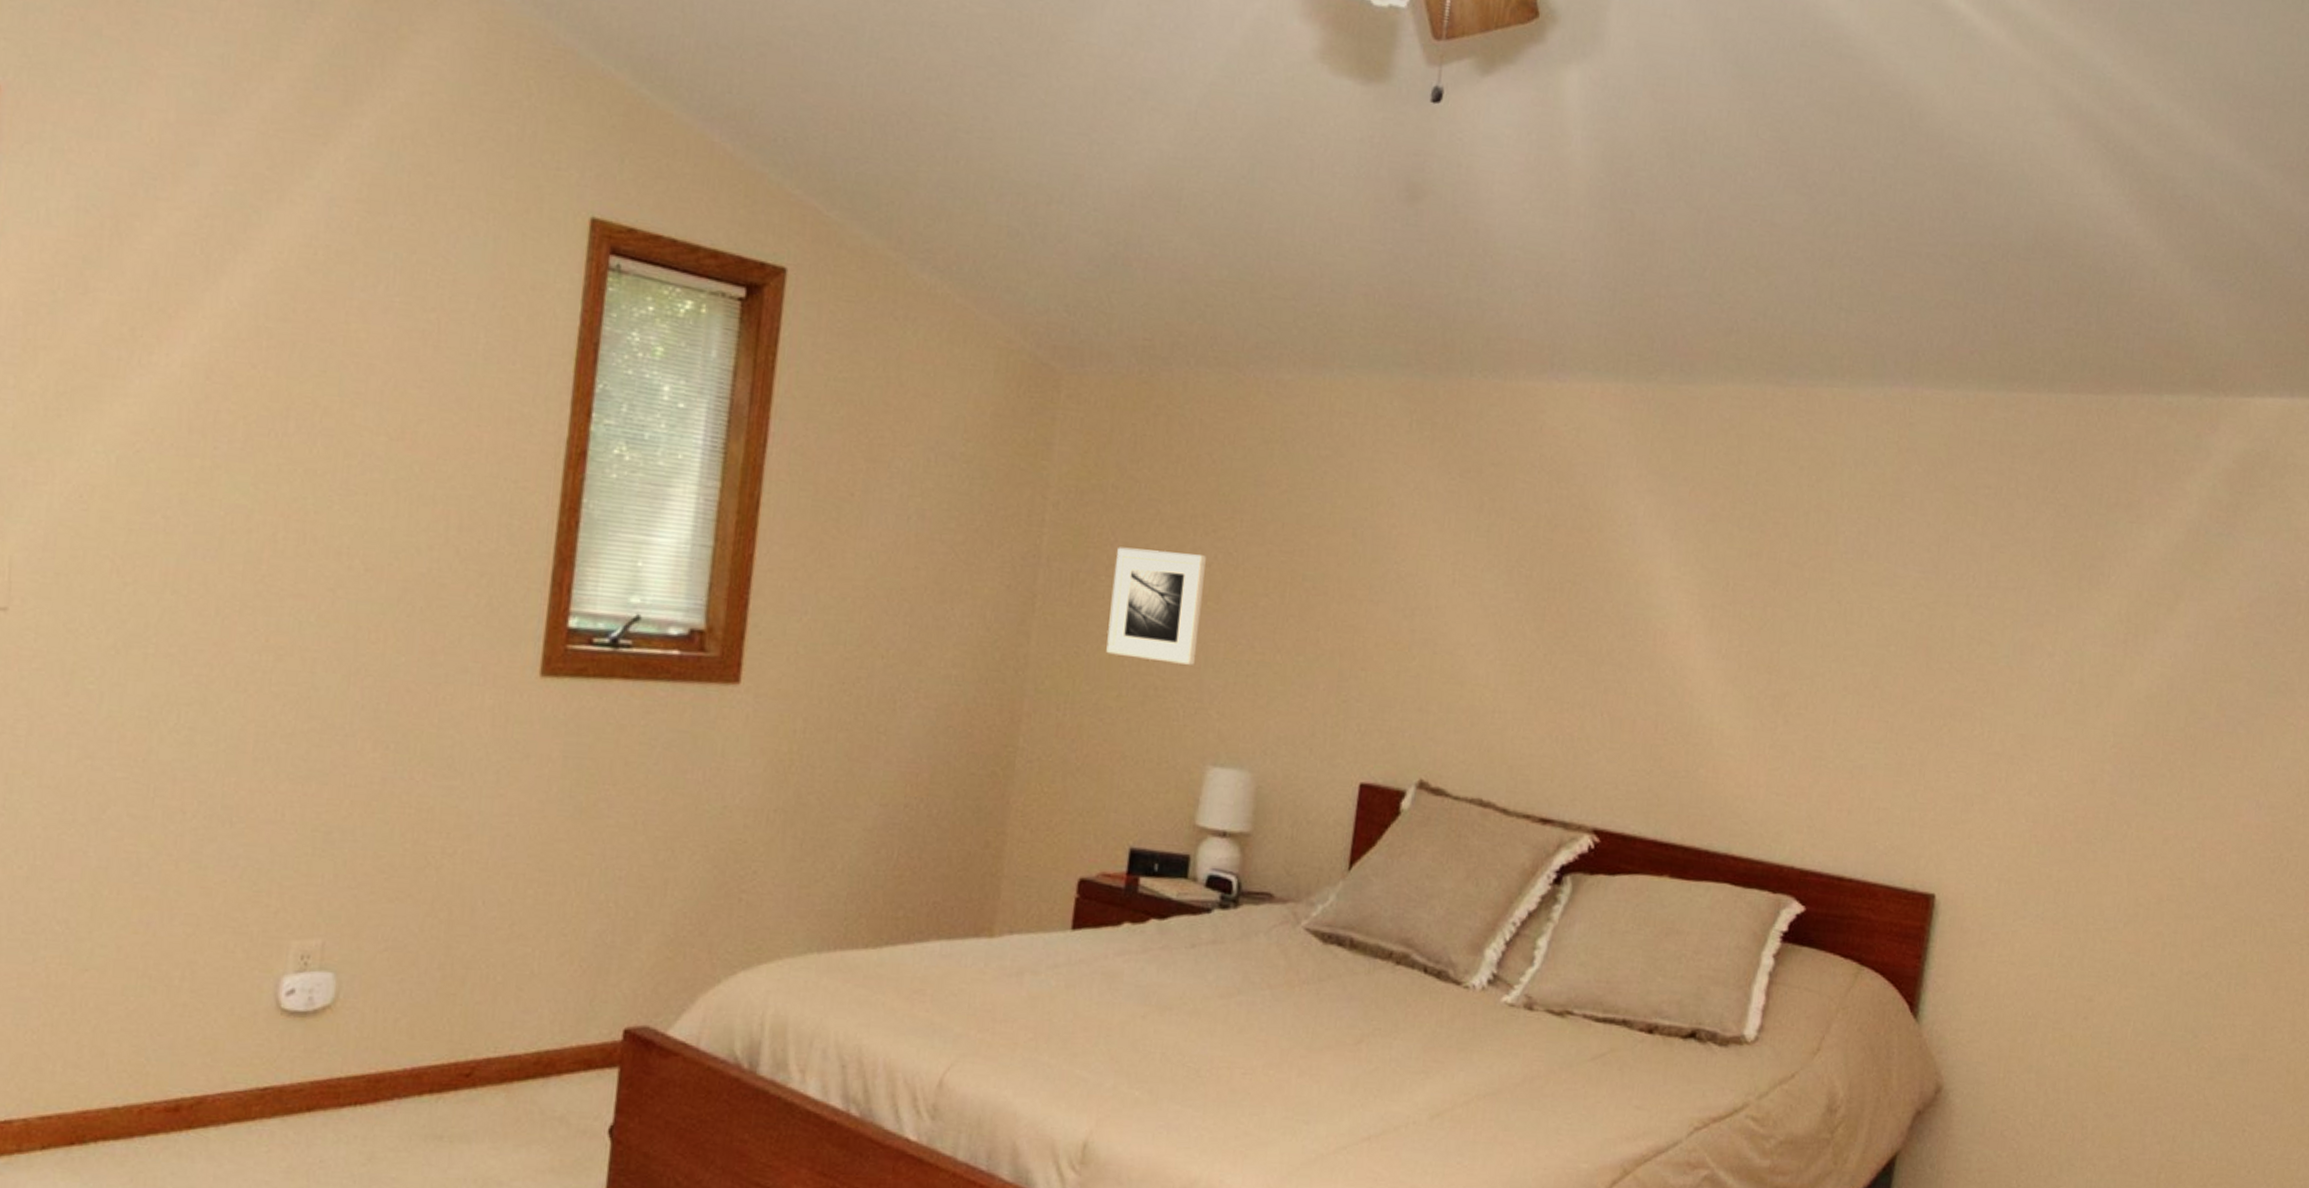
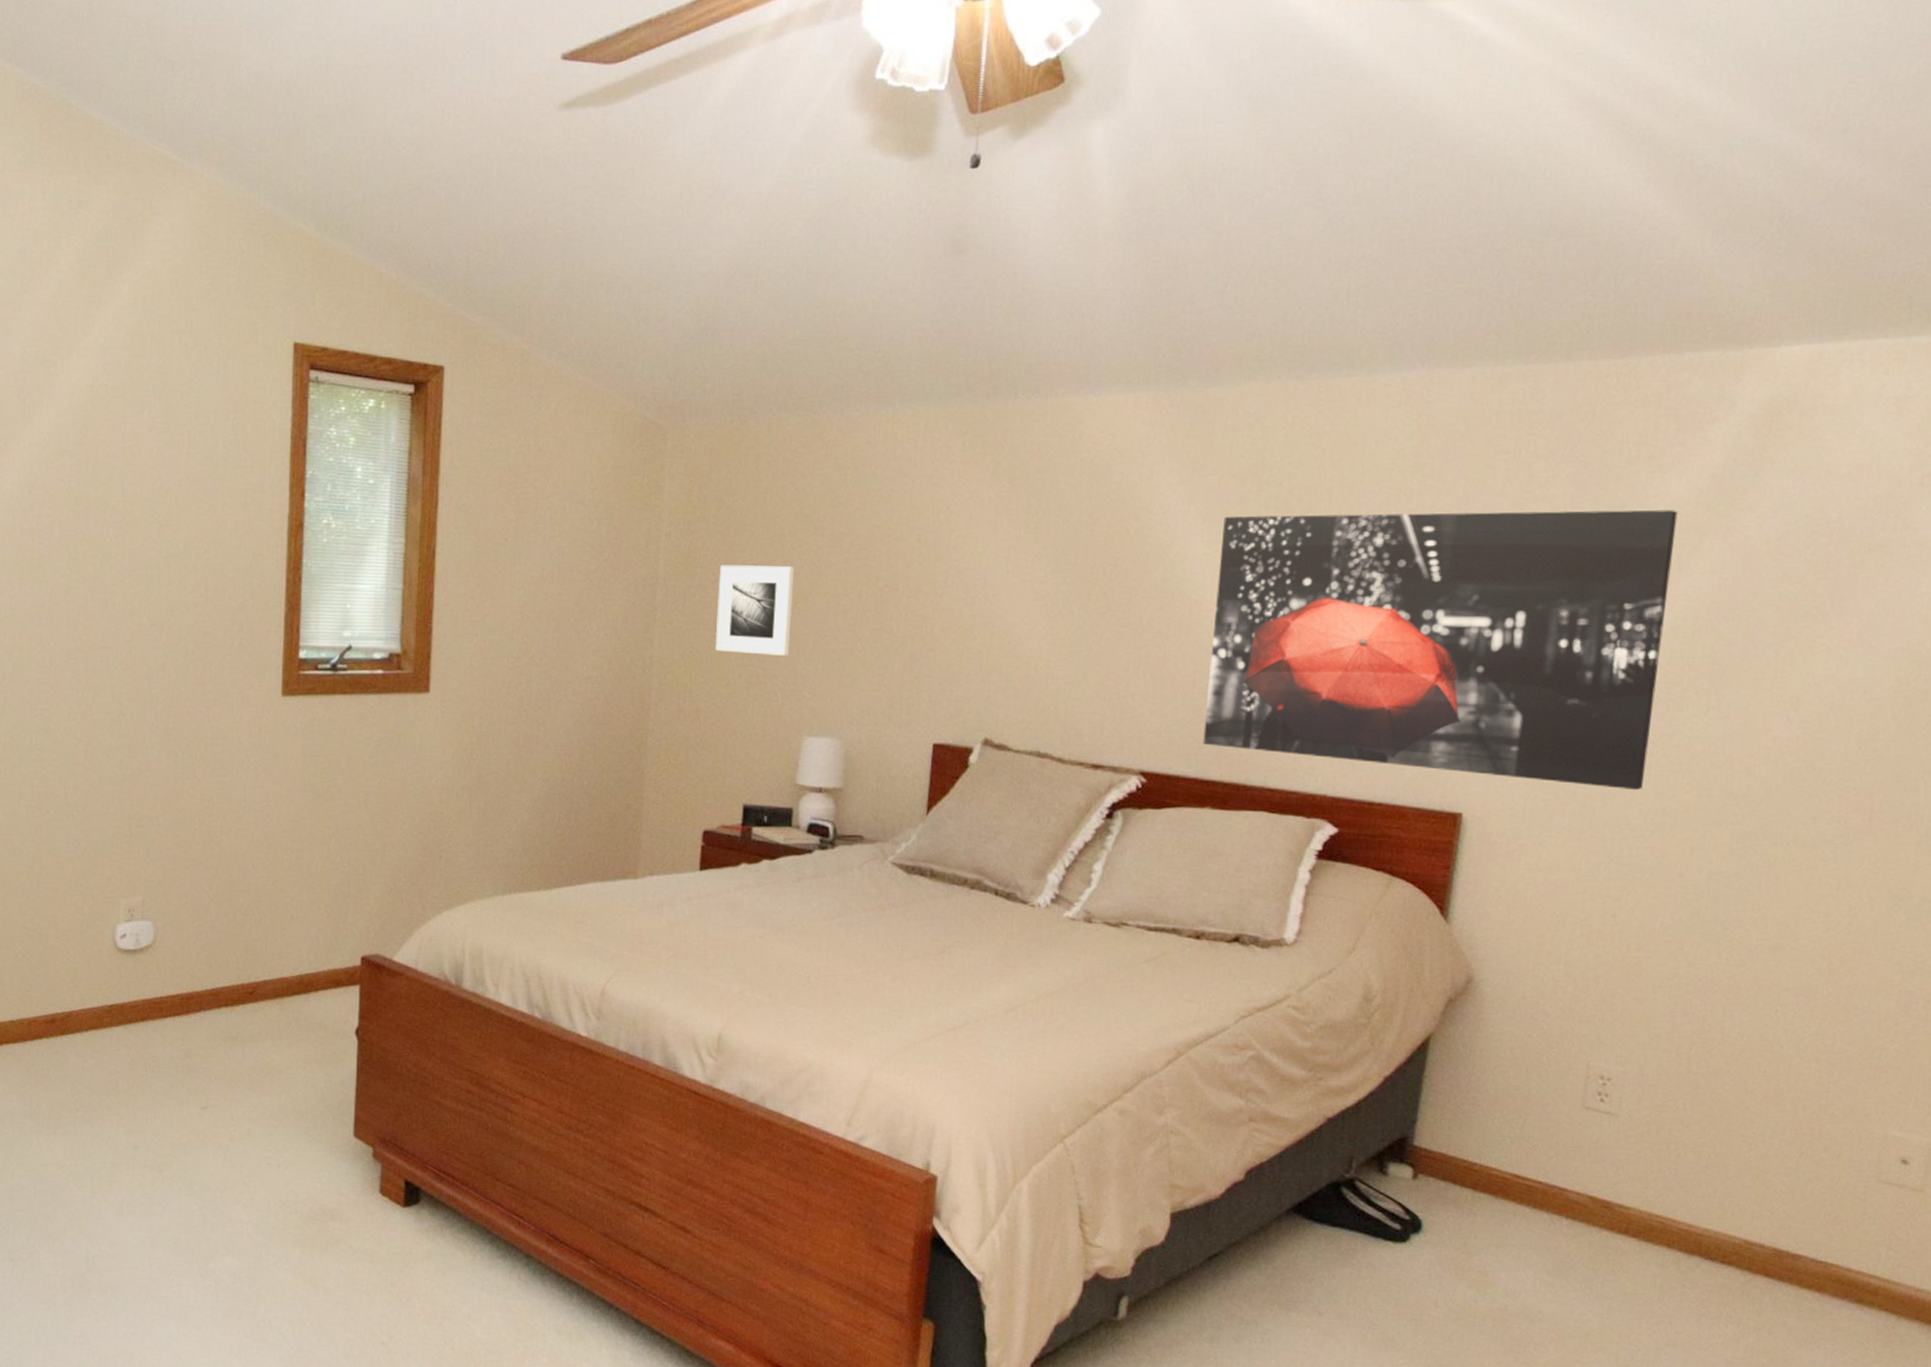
wall art: none [1663,534,2155,877] -> present [1203,509,1678,791]

